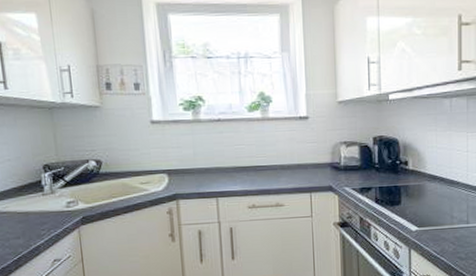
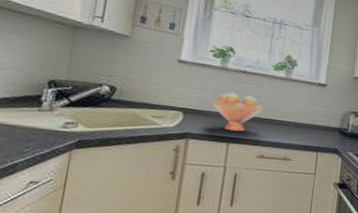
fruit bowl: none [192,145,246,185] -> present [211,92,264,132]

